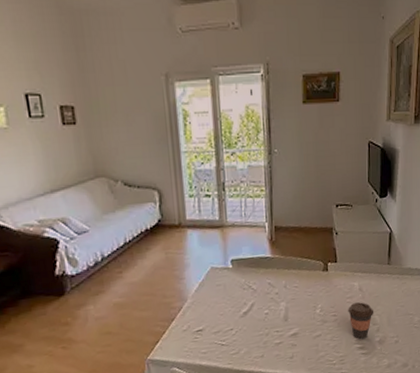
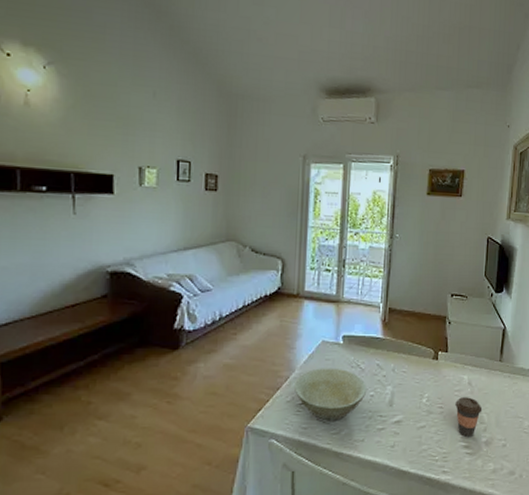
bowl: none [189,292,262,344] -> present [294,368,367,421]

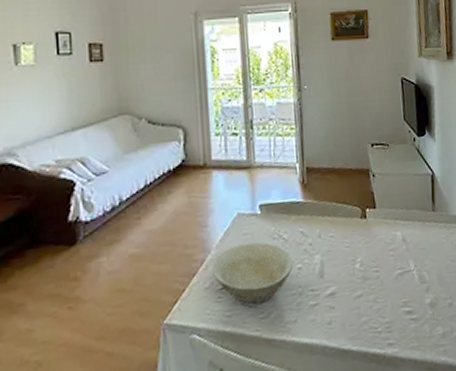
coffee cup: present [455,397,483,438] -> none [391,255,422,302]

